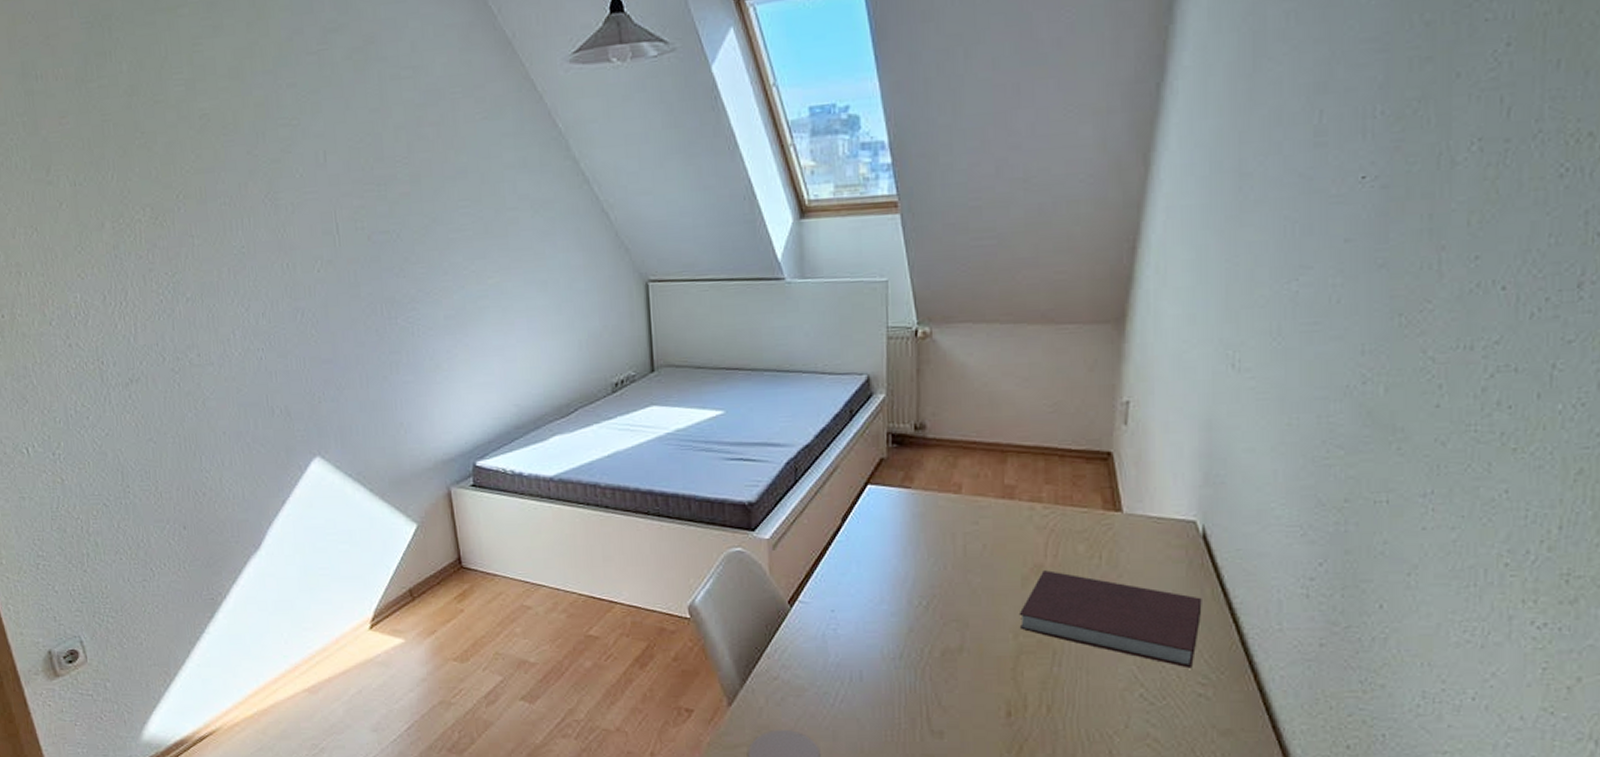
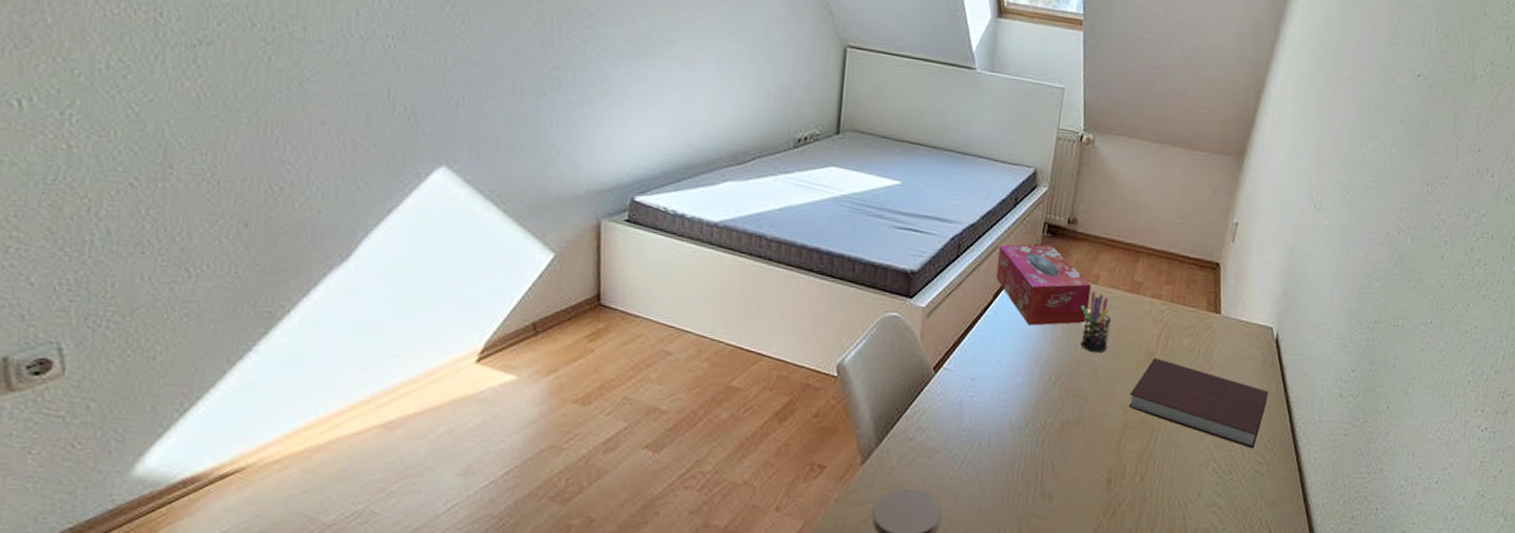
tissue box: none [840,456,954,547] -> present [996,244,1091,326]
pen holder: none [944,502,984,571] -> present [1080,291,1112,353]

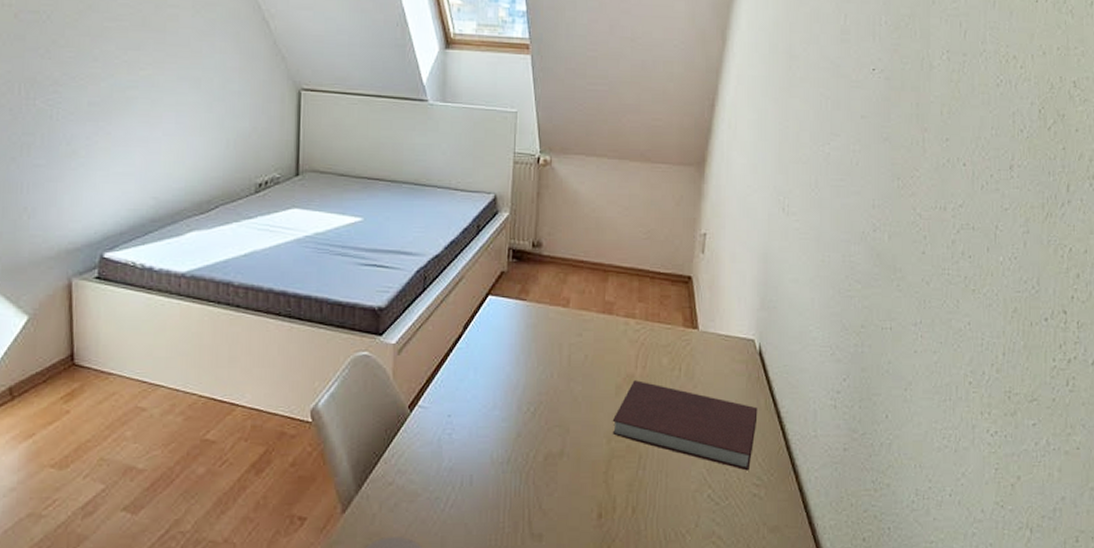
tissue box: present [996,244,1091,326] -> none [465,270,562,355]
pen holder: present [1080,291,1112,353] -> none [553,315,587,379]

